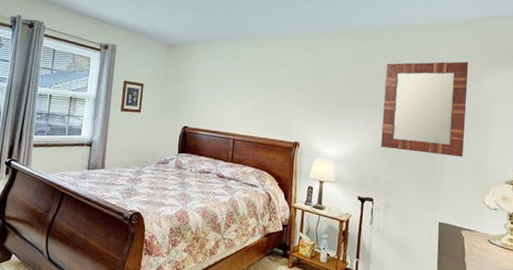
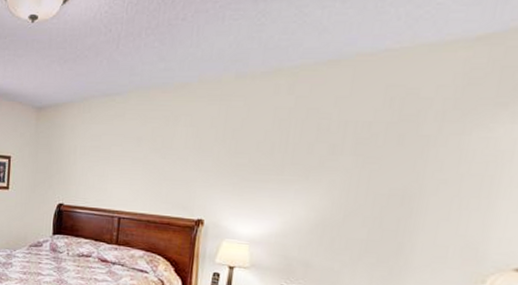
home mirror: present [381,61,469,158] -> none [318,99,475,236]

